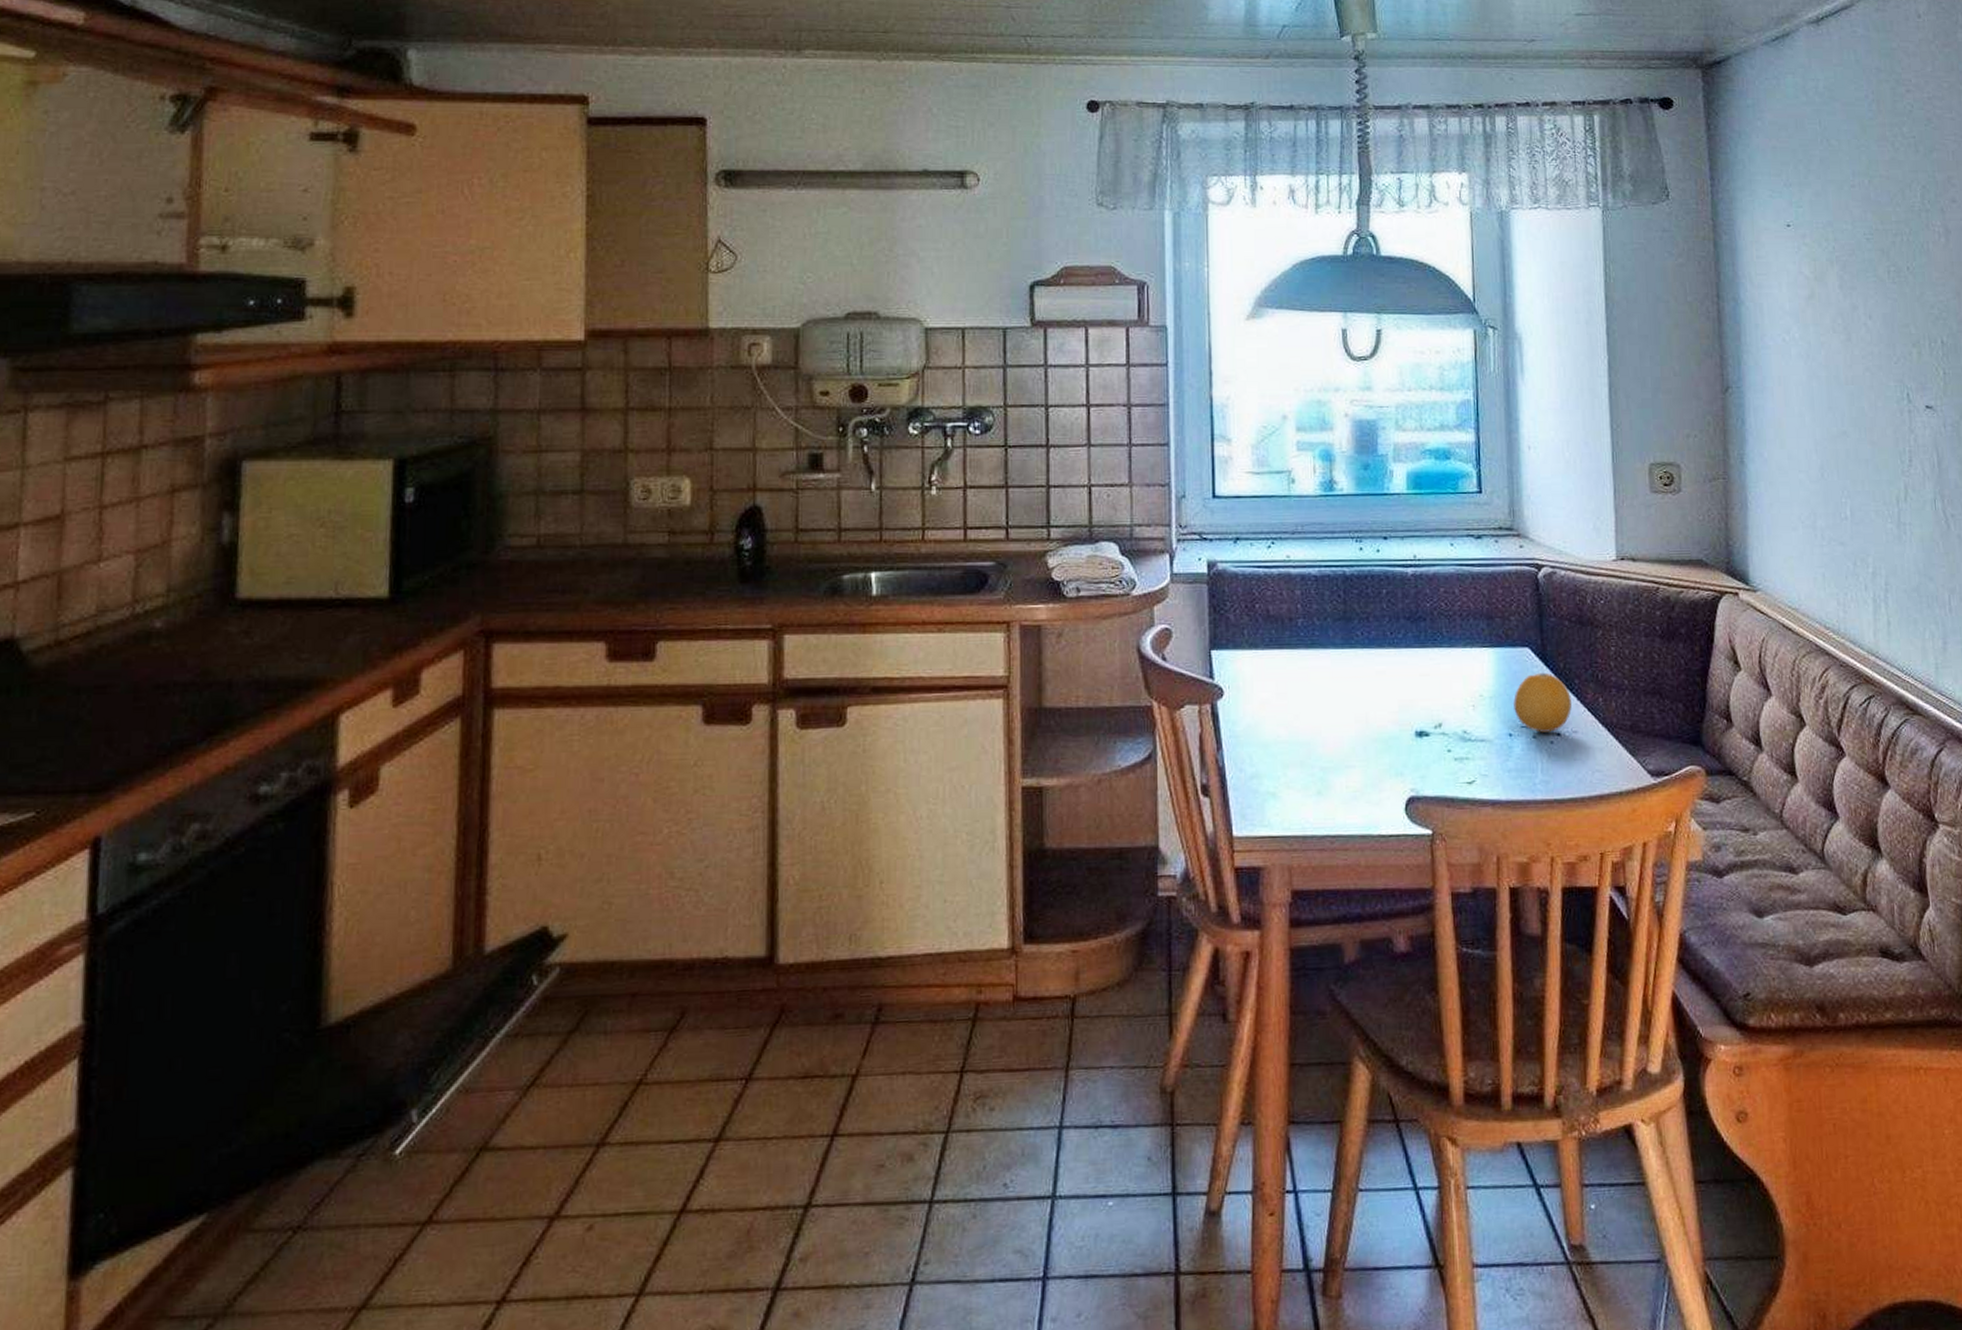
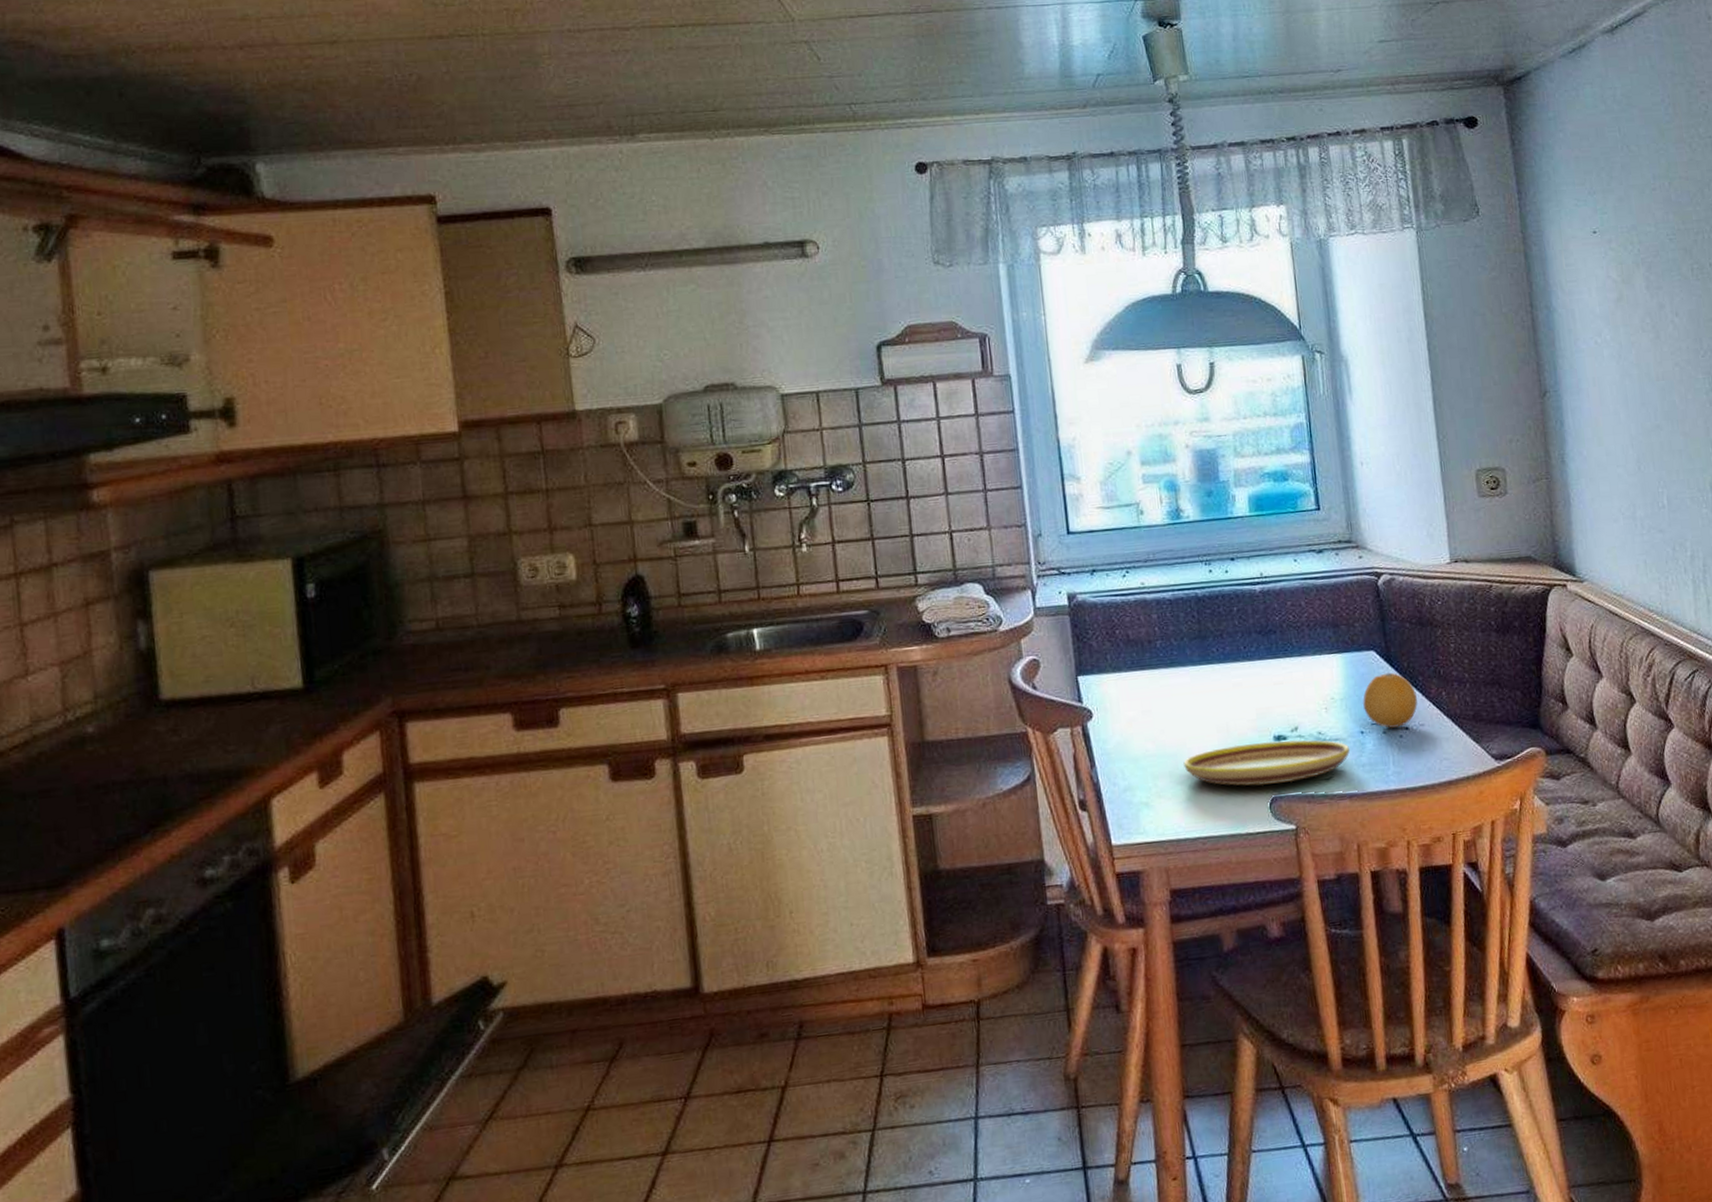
plate: none [1316,736,1497,784] -> present [1183,740,1351,786]

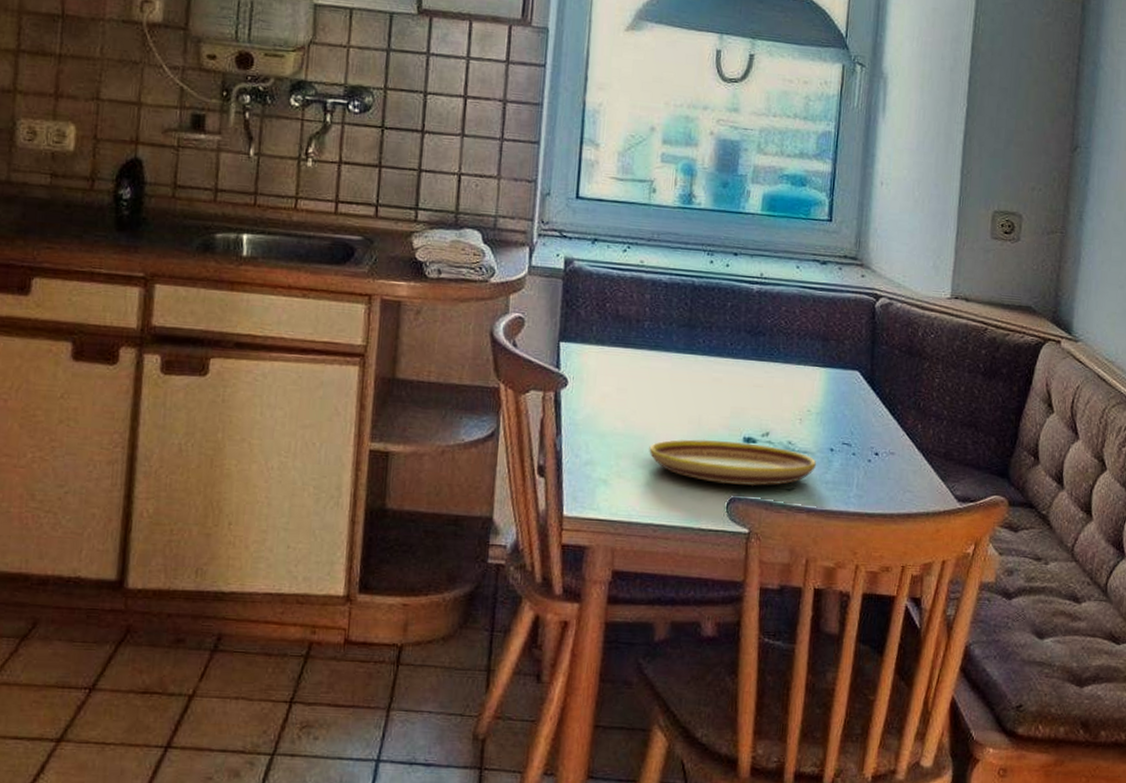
fruit: present [1362,672,1418,728] -> none [837,395,893,451]

